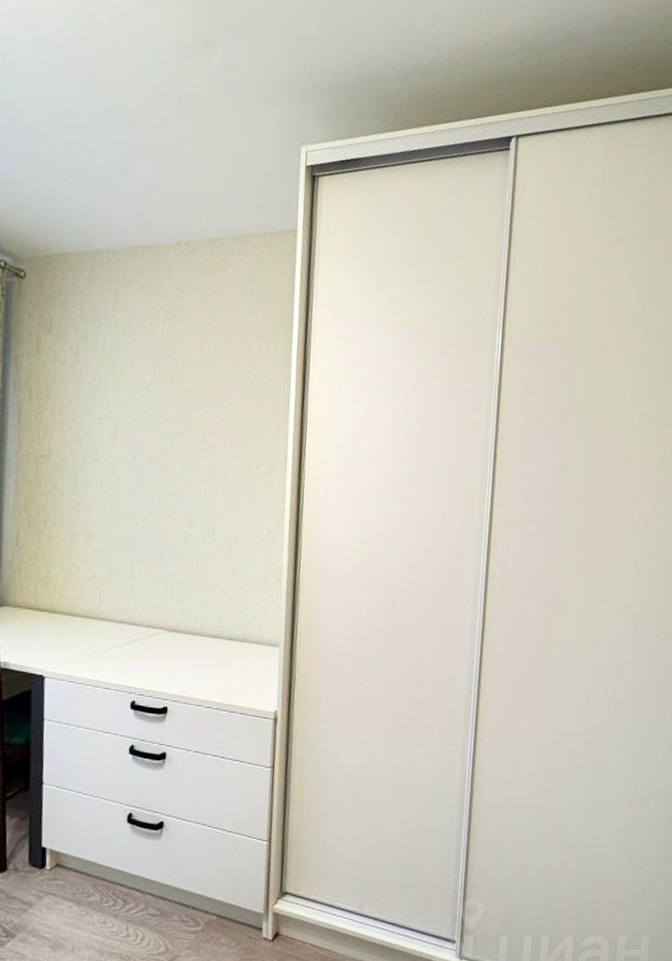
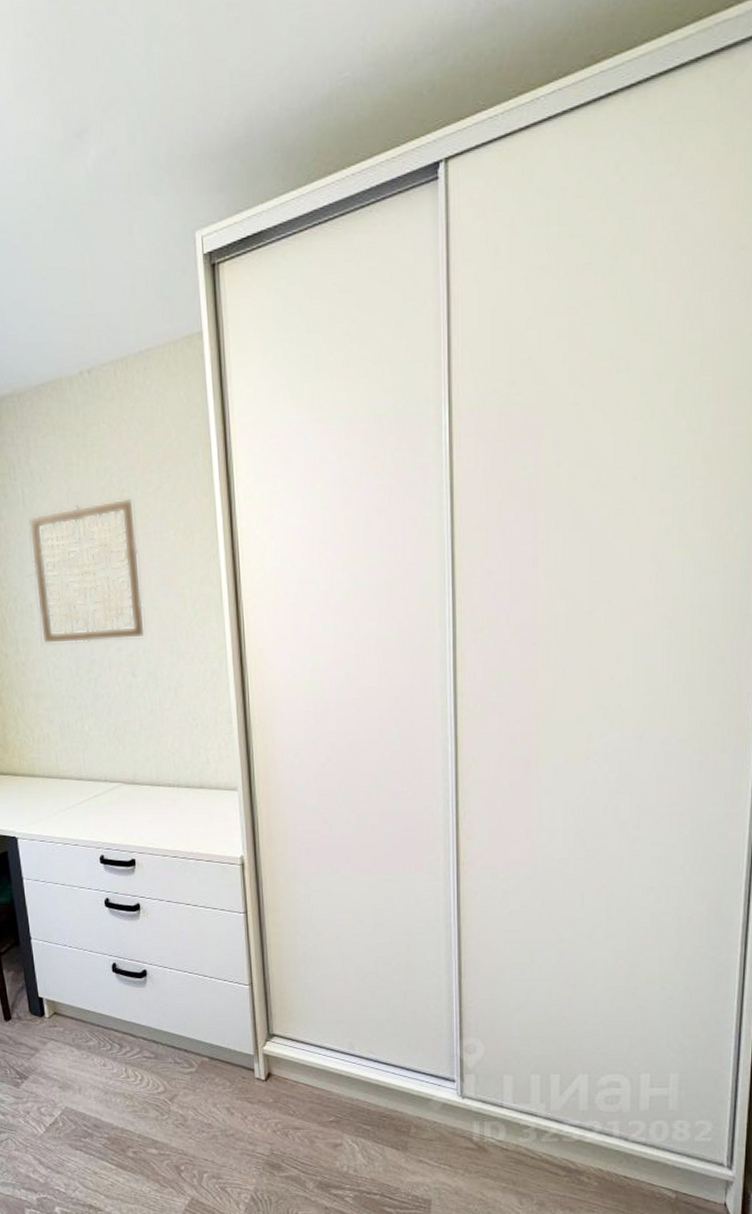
wall art: none [102,361,213,493] -> present [28,498,146,645]

